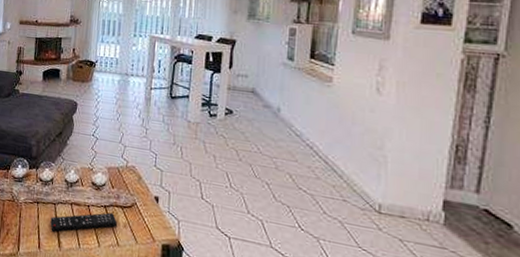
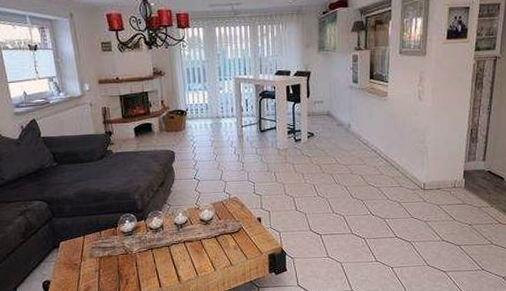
remote control: present [50,212,118,232] -> none [167,240,229,270]

